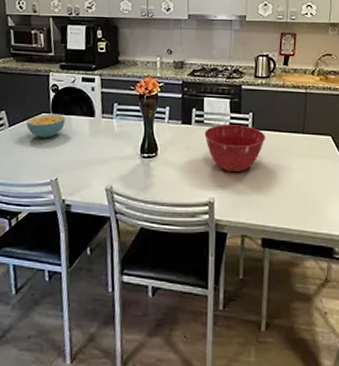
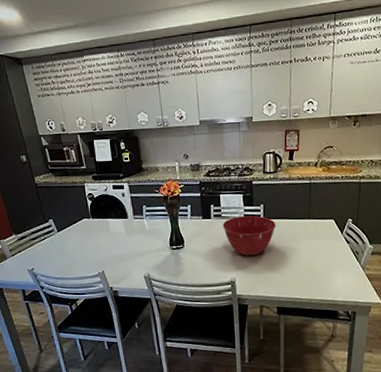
cereal bowl: present [26,113,66,138] -> none [71,218,104,239]

